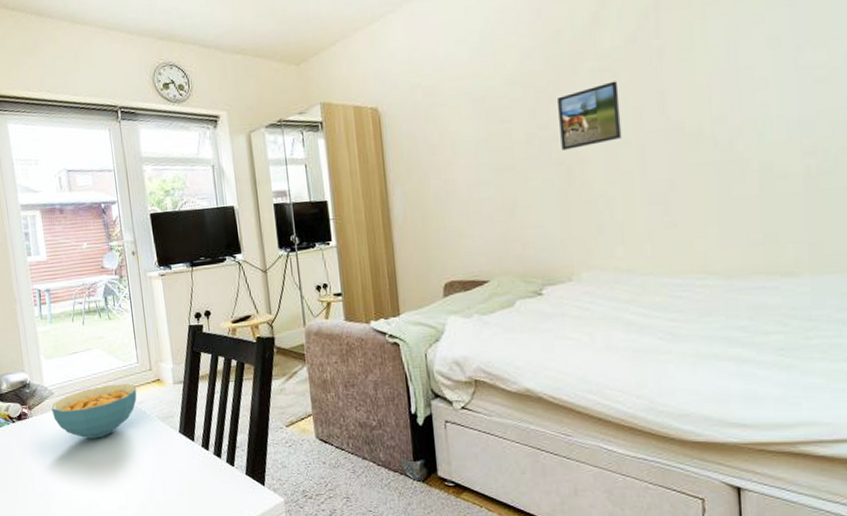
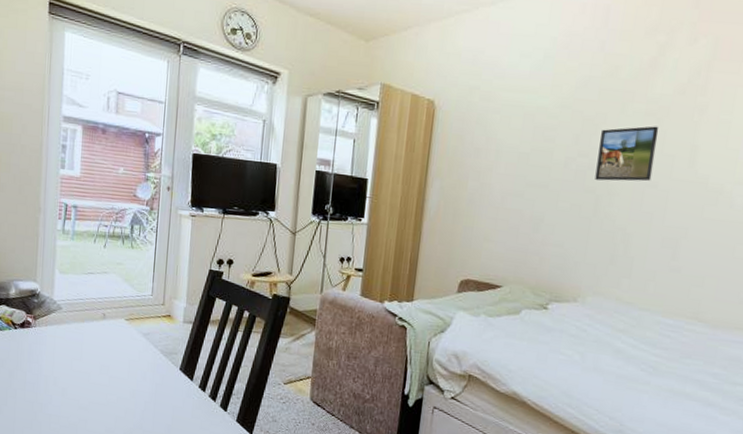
cereal bowl: present [51,383,137,439] -> none [56,310,146,360]

